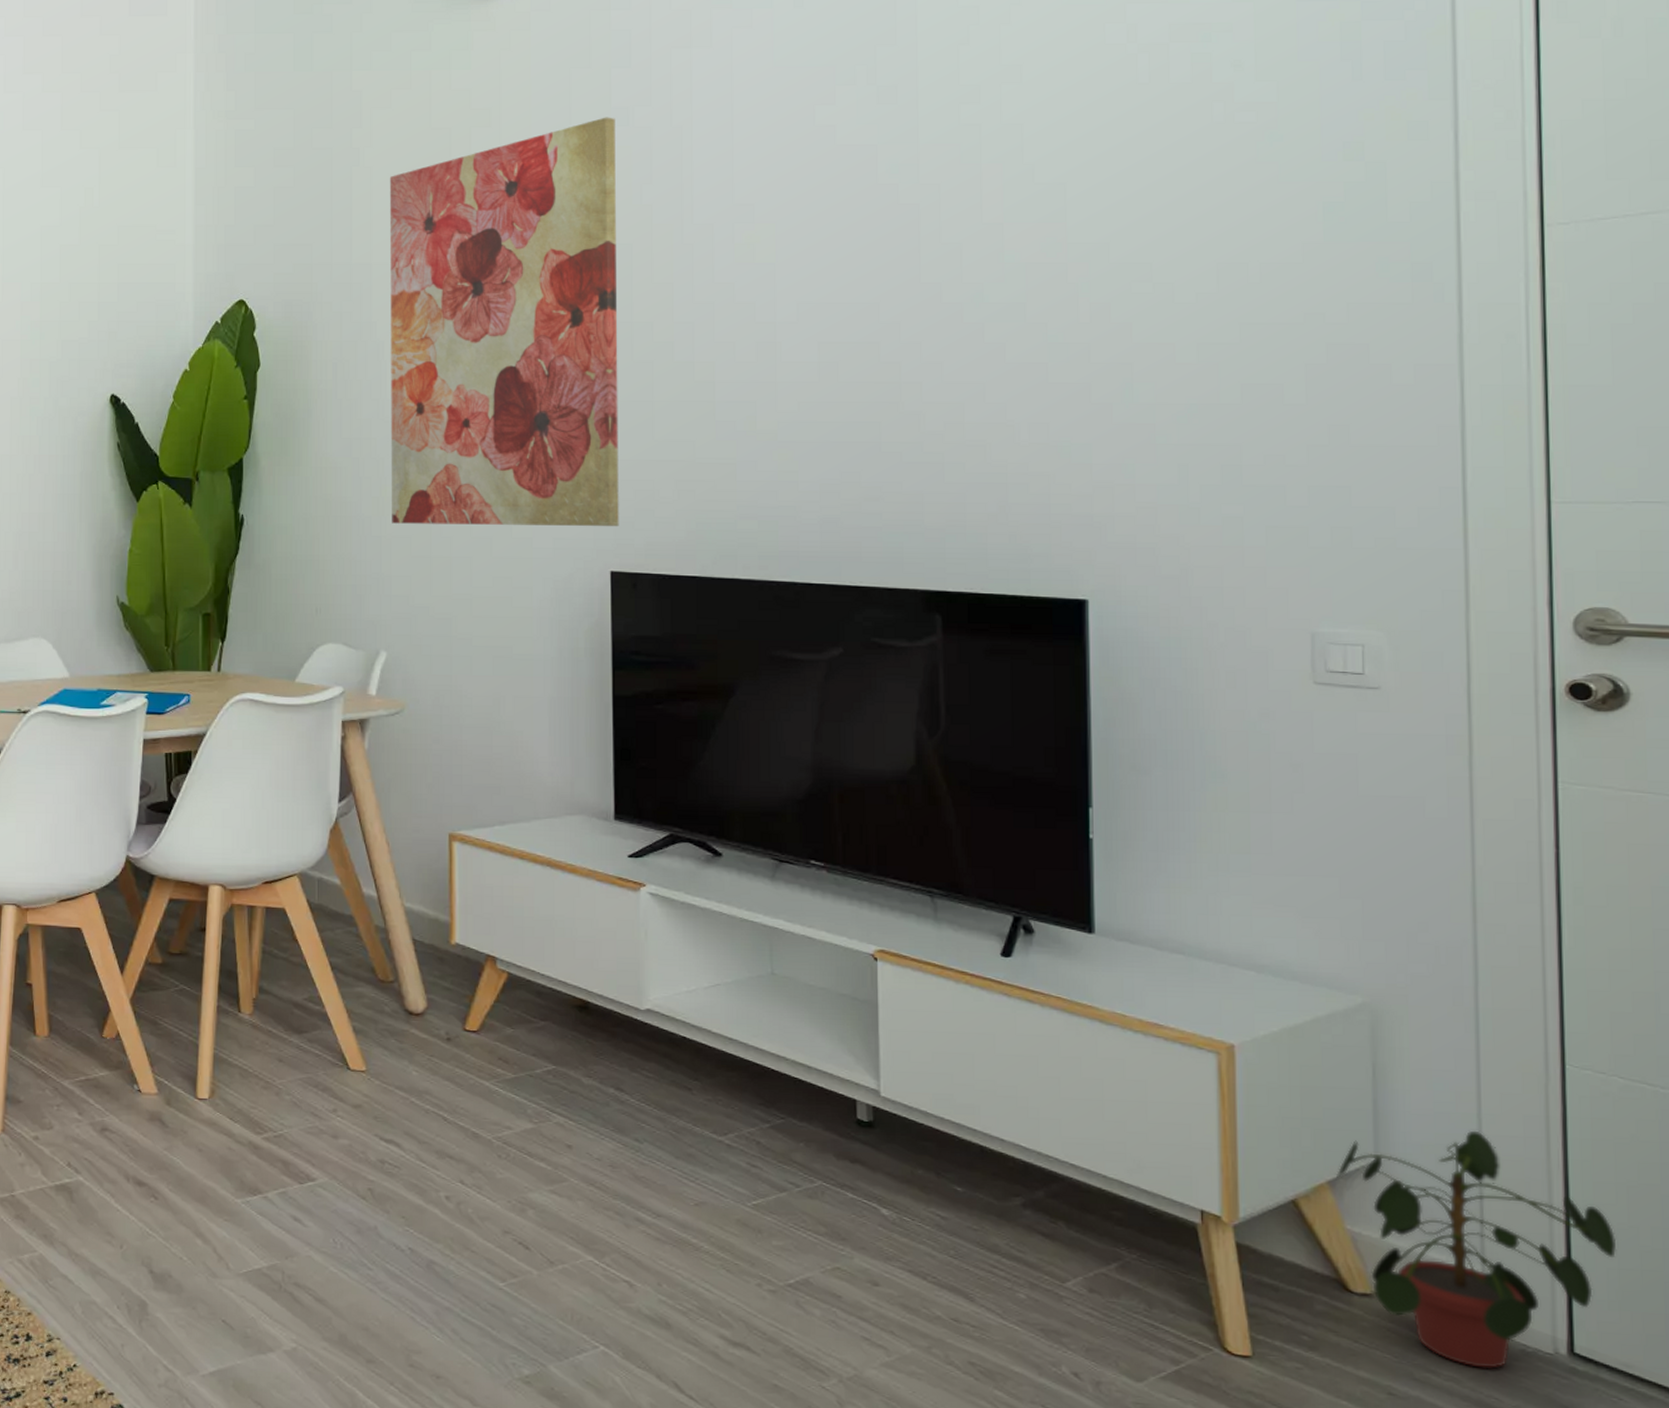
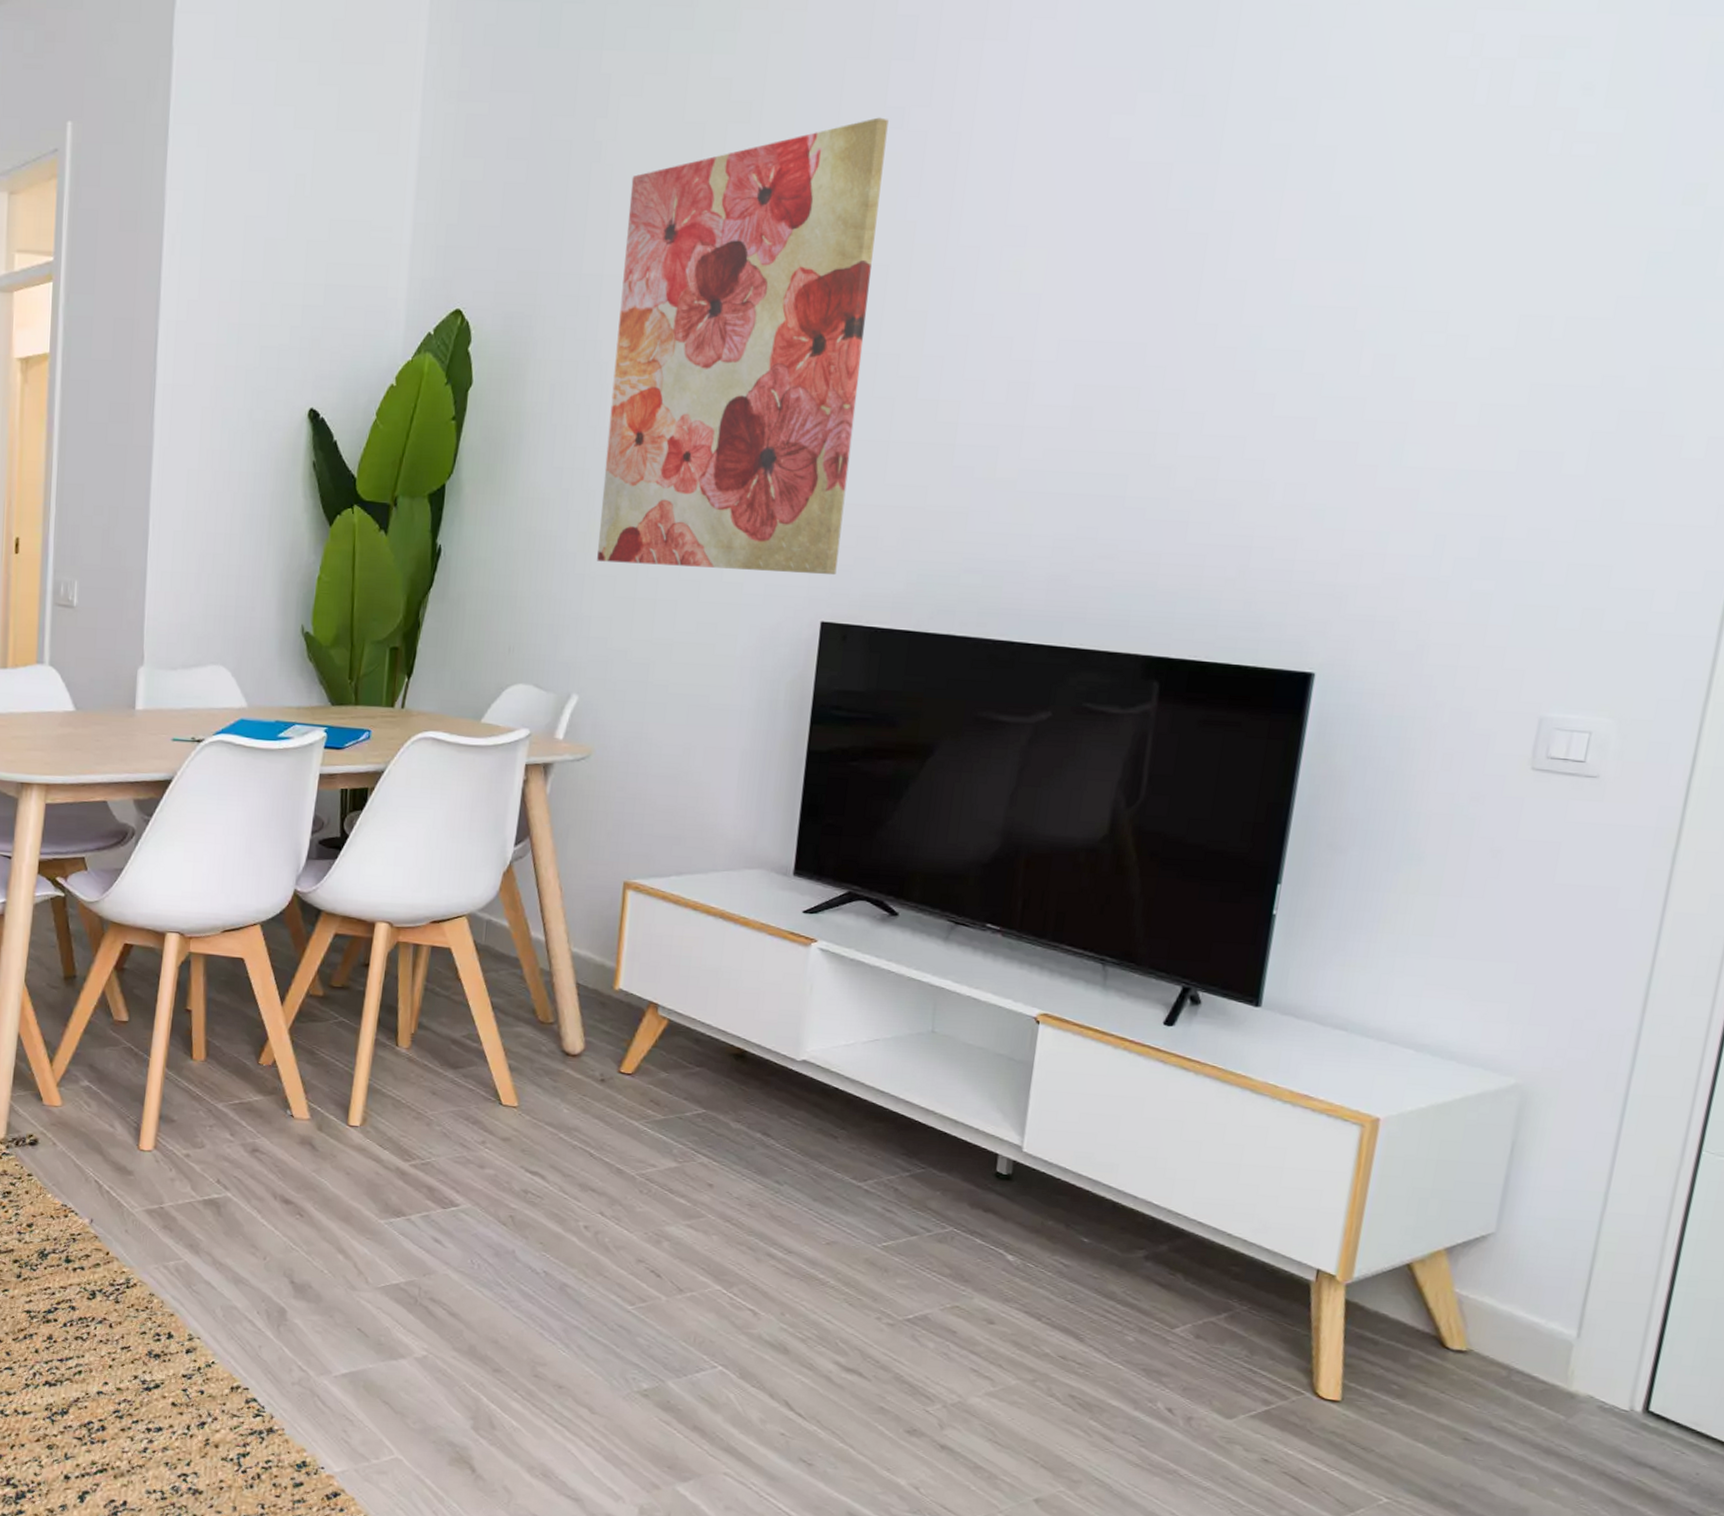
potted plant: present [1336,1130,1617,1368] -> none [1455,1207,1714,1421]

